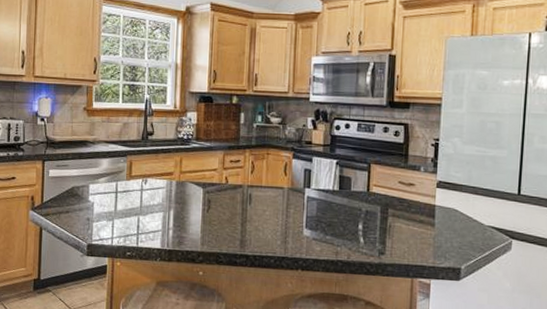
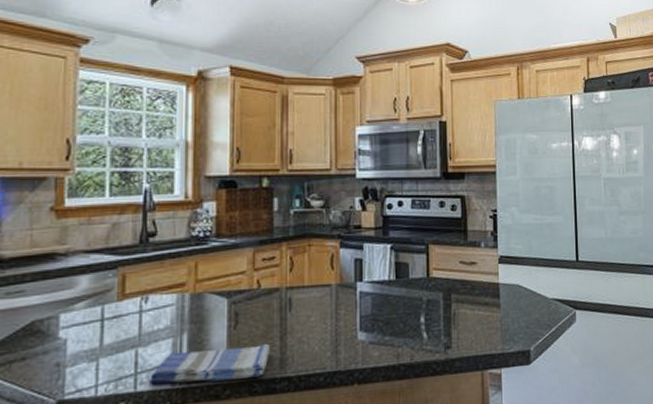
dish towel: none [147,222,233,251] -> present [149,344,270,385]

